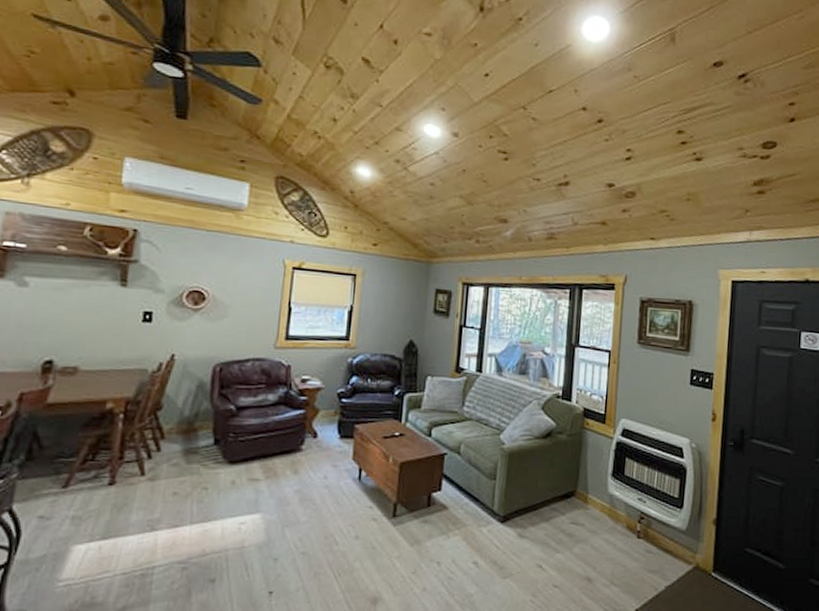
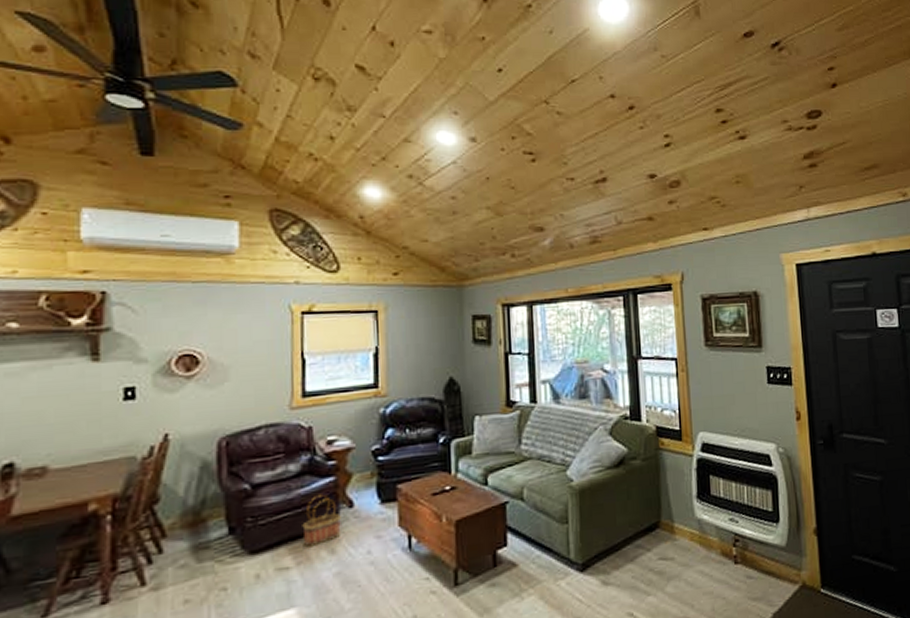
basket: none [272,423,306,466] -> present [302,494,341,548]

